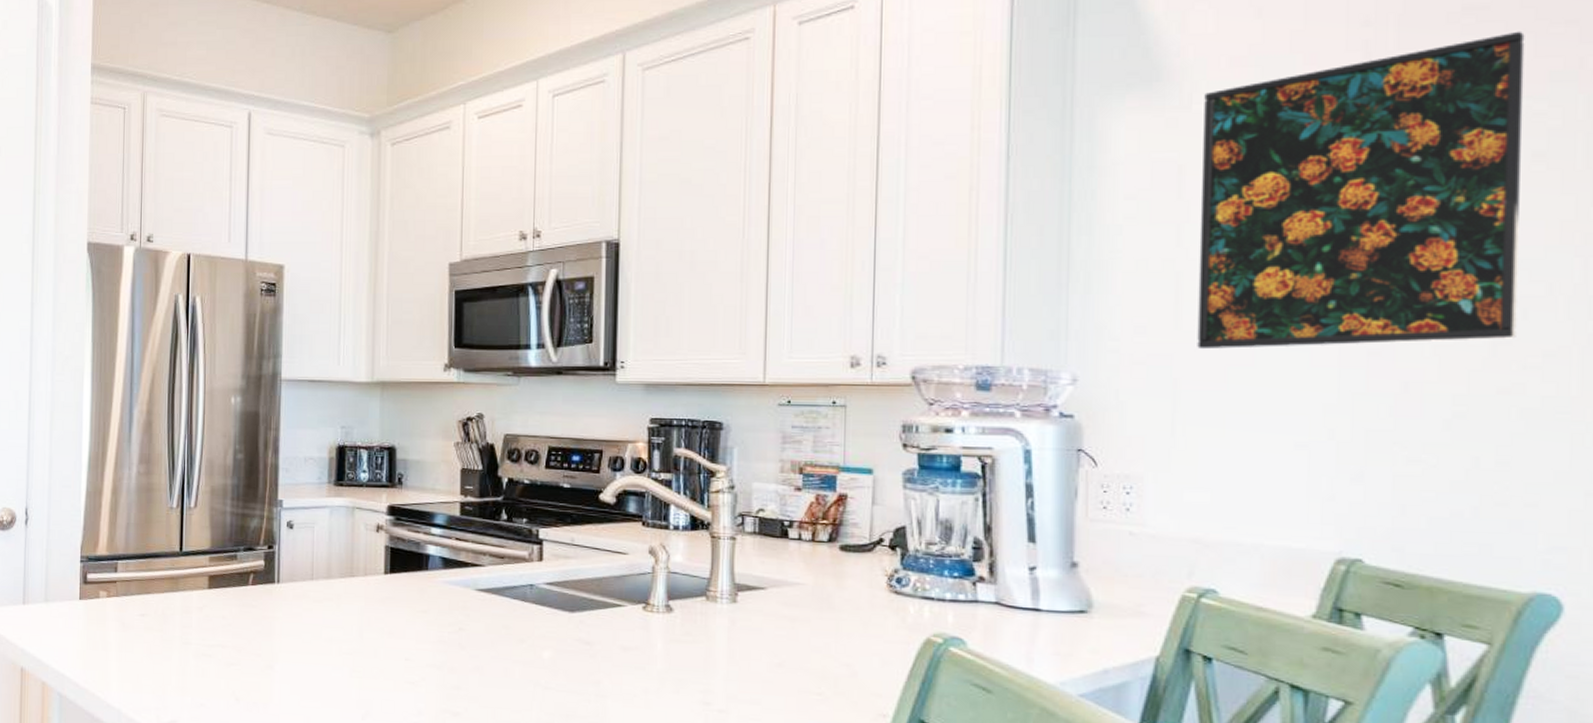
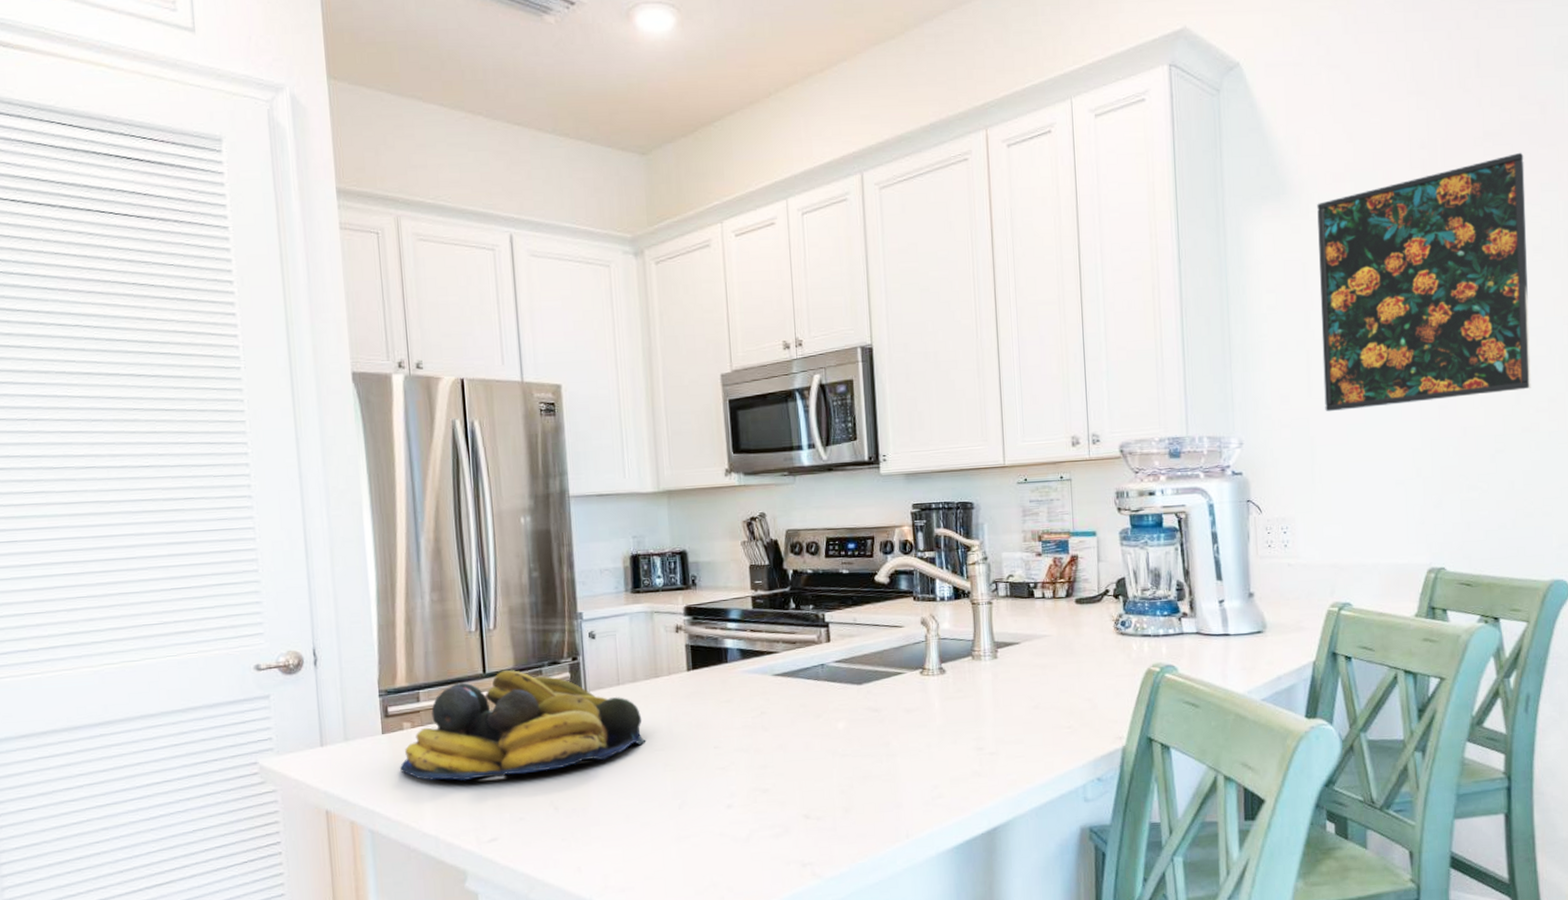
fruit bowl: none [92,550,334,660] -> present [400,669,645,781]

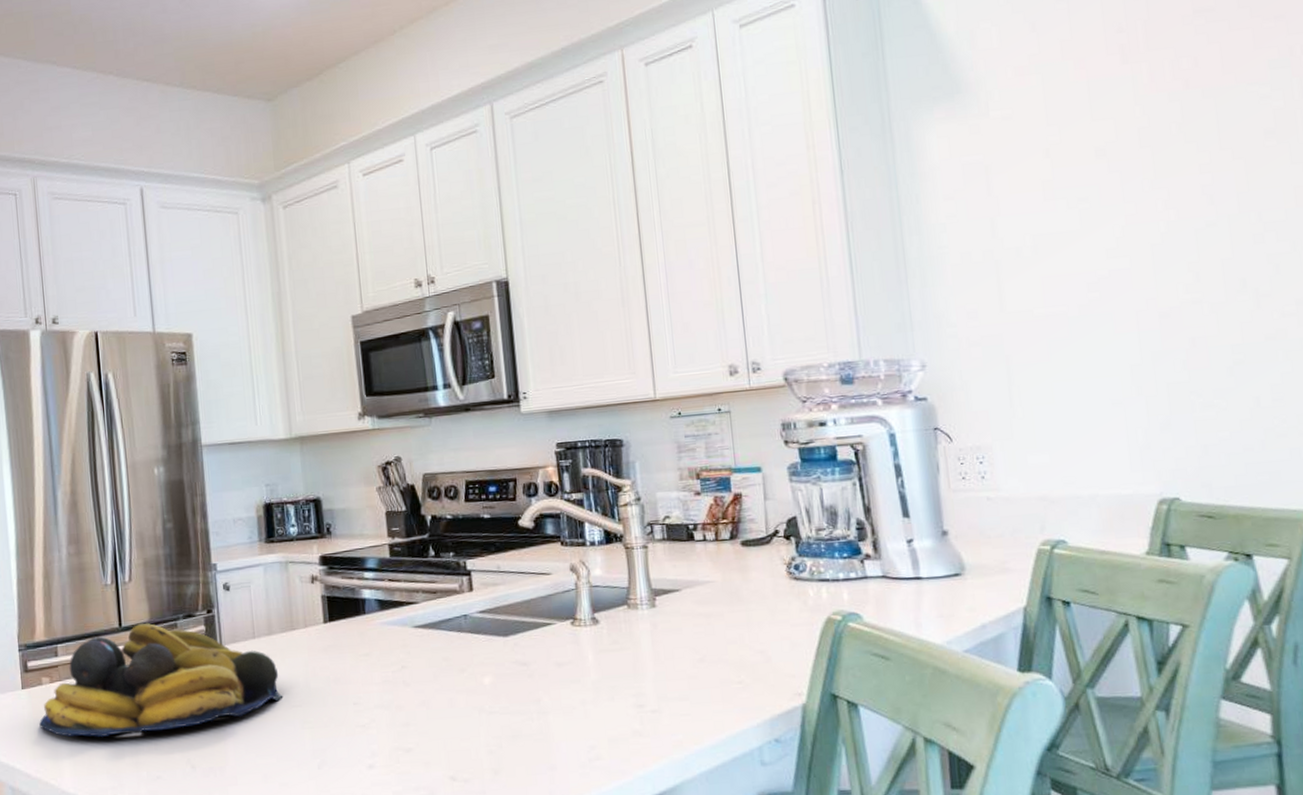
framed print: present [1317,152,1531,412] -> none [998,27,1274,327]

